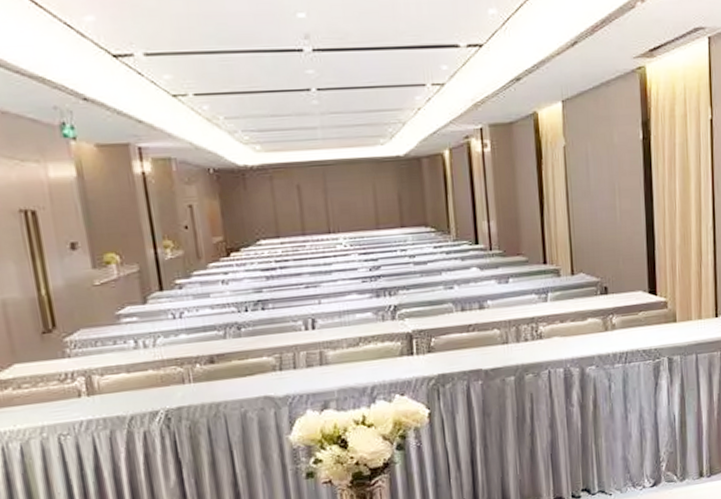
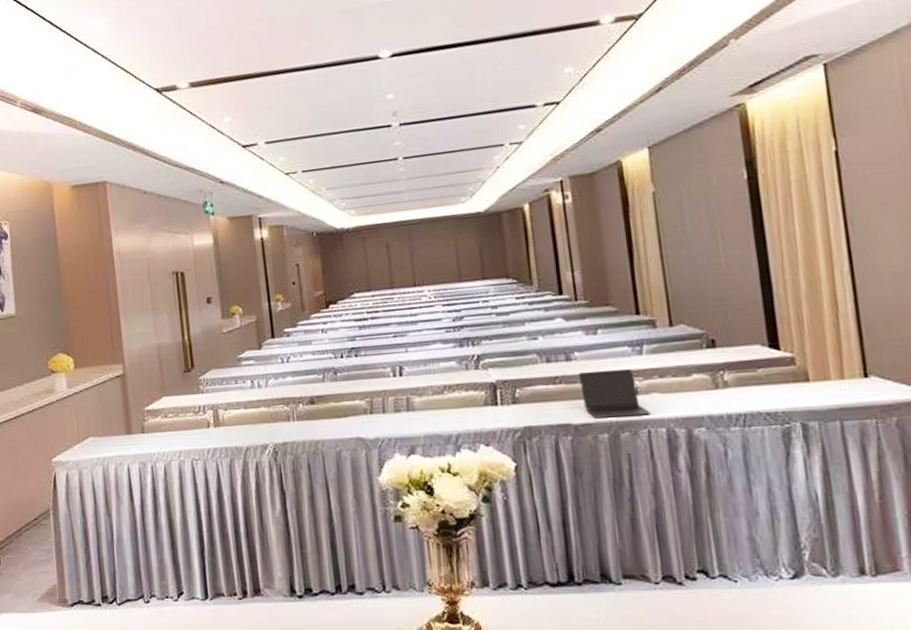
laptop: none [491,315,551,363] -> present [579,369,651,419]

